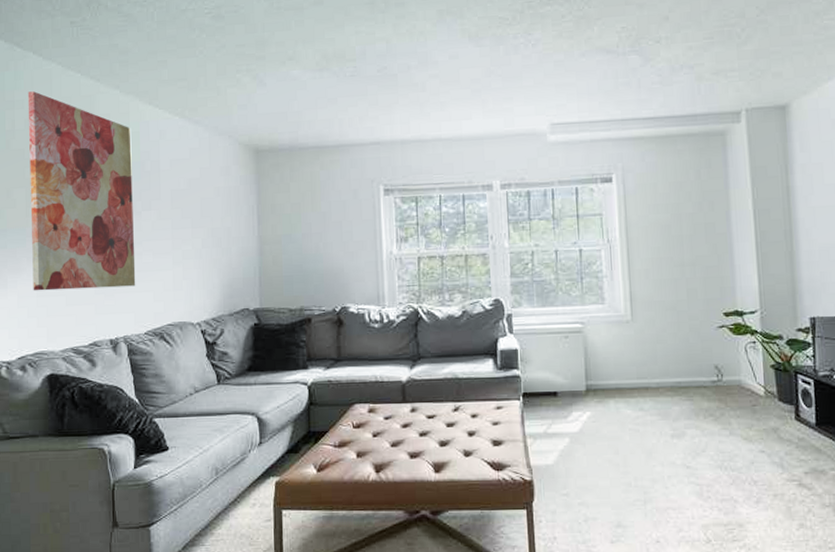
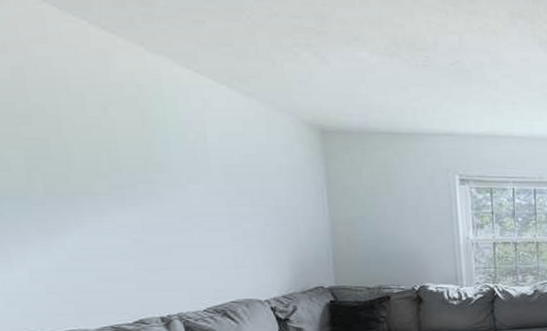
wall art: present [27,91,136,291] -> none [10,33,188,266]

